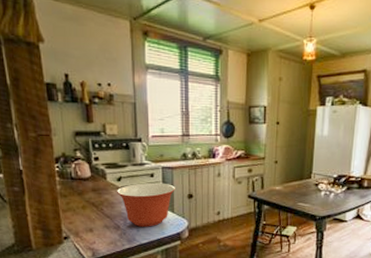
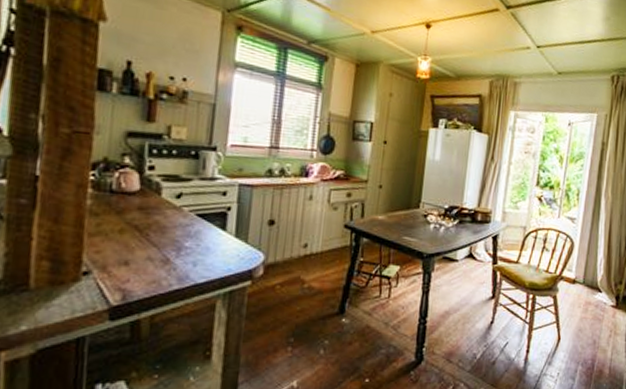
mixing bowl: present [117,182,175,227] -> none [173,202,253,261]

